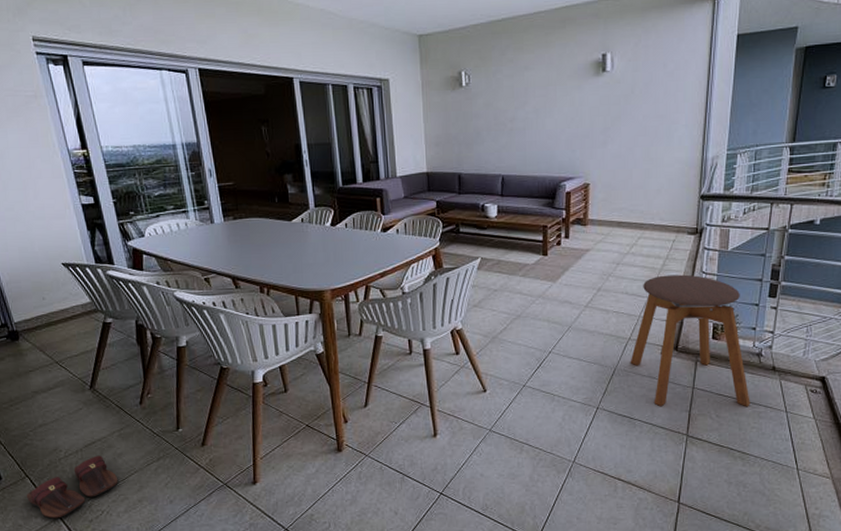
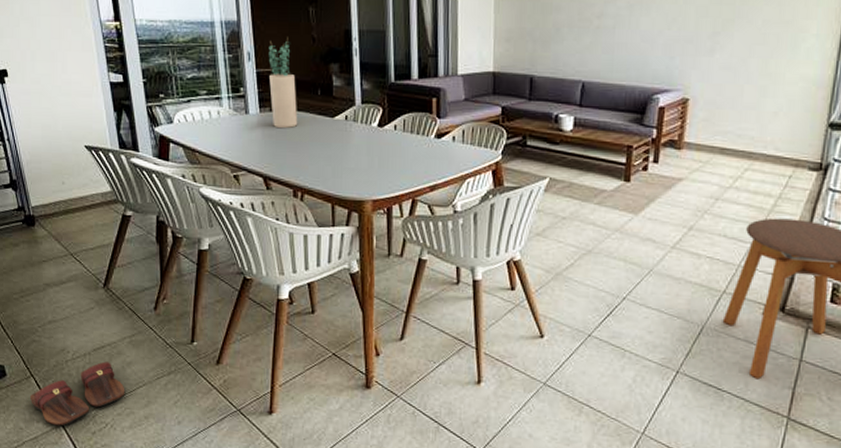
vase: none [227,154,260,234] -> present [268,37,298,129]

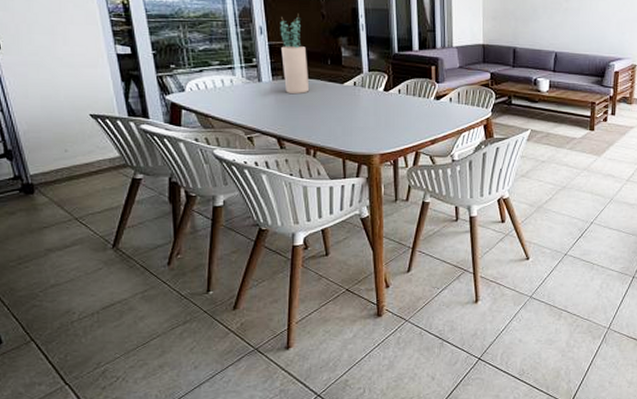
sandal: present [29,361,125,426] -> none [30,318,138,386]

